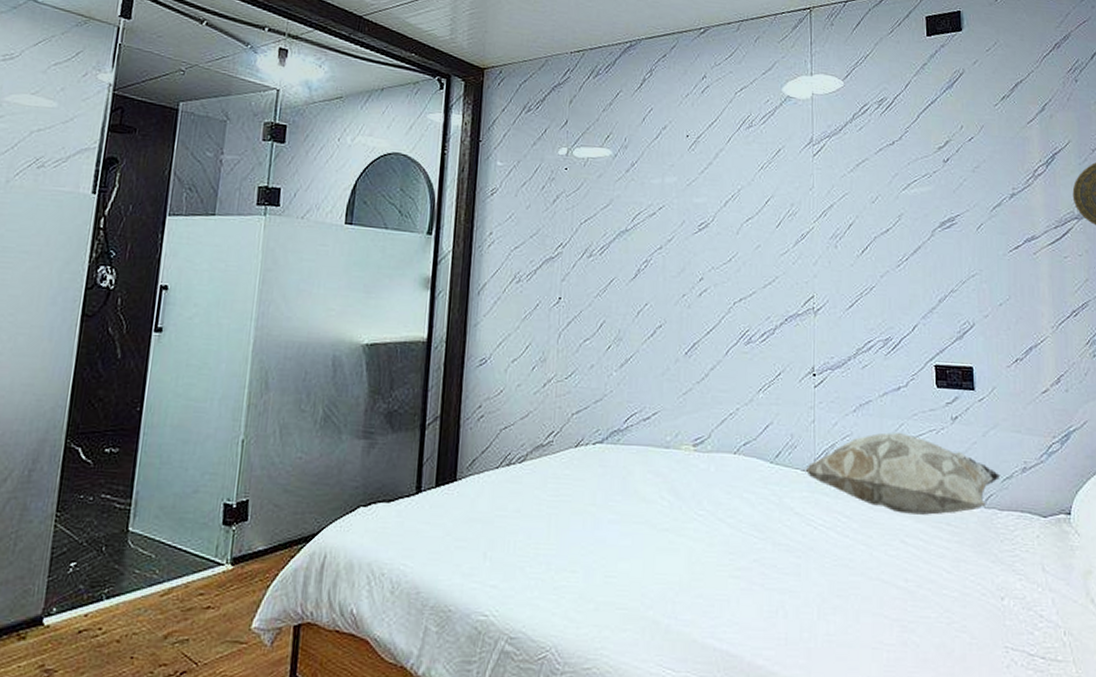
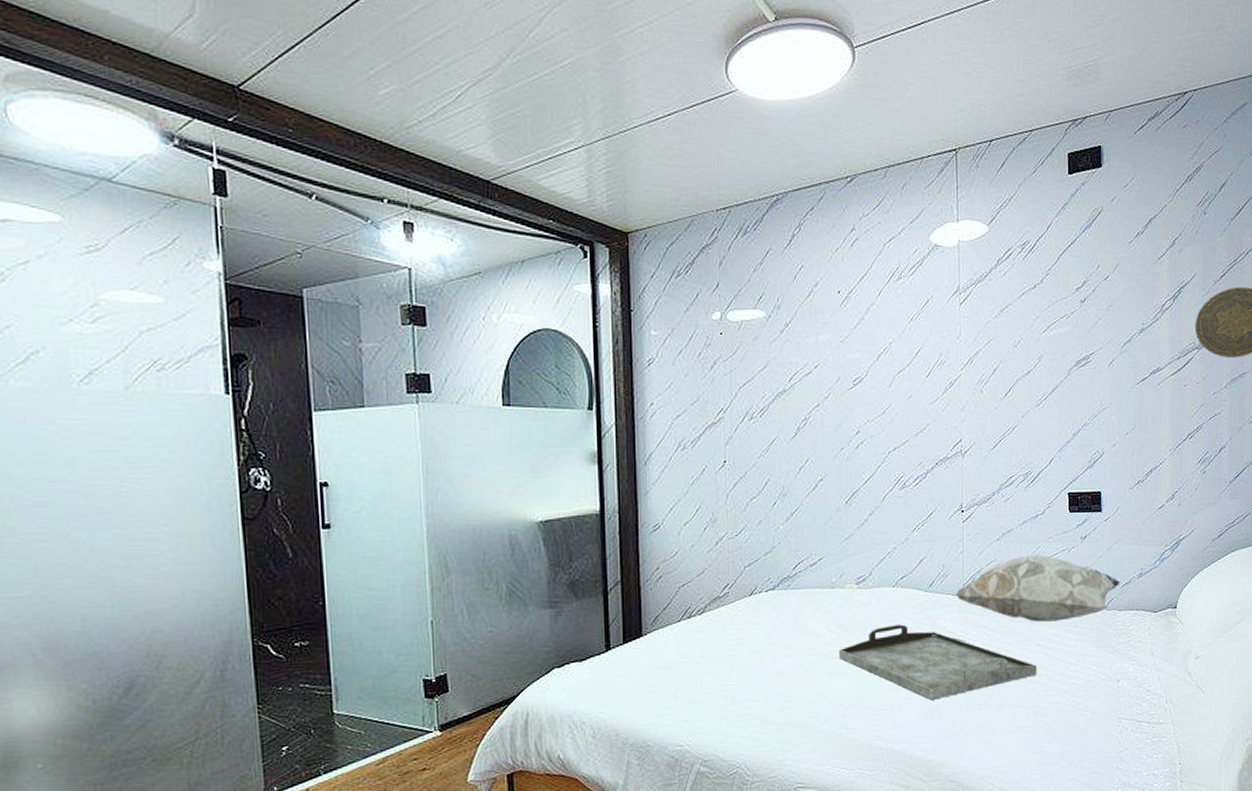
serving tray: none [670,498,902,596] -> present [839,624,1037,700]

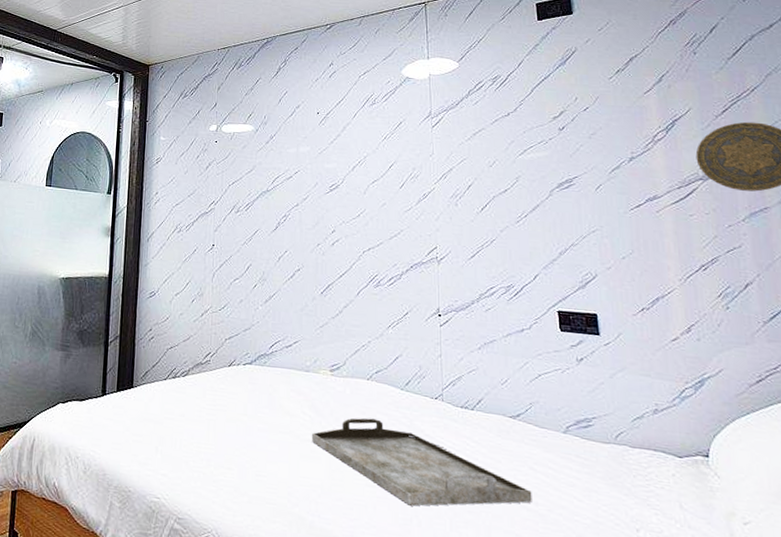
decorative pillow: present [955,555,1121,622] -> none [433,369,631,447]

